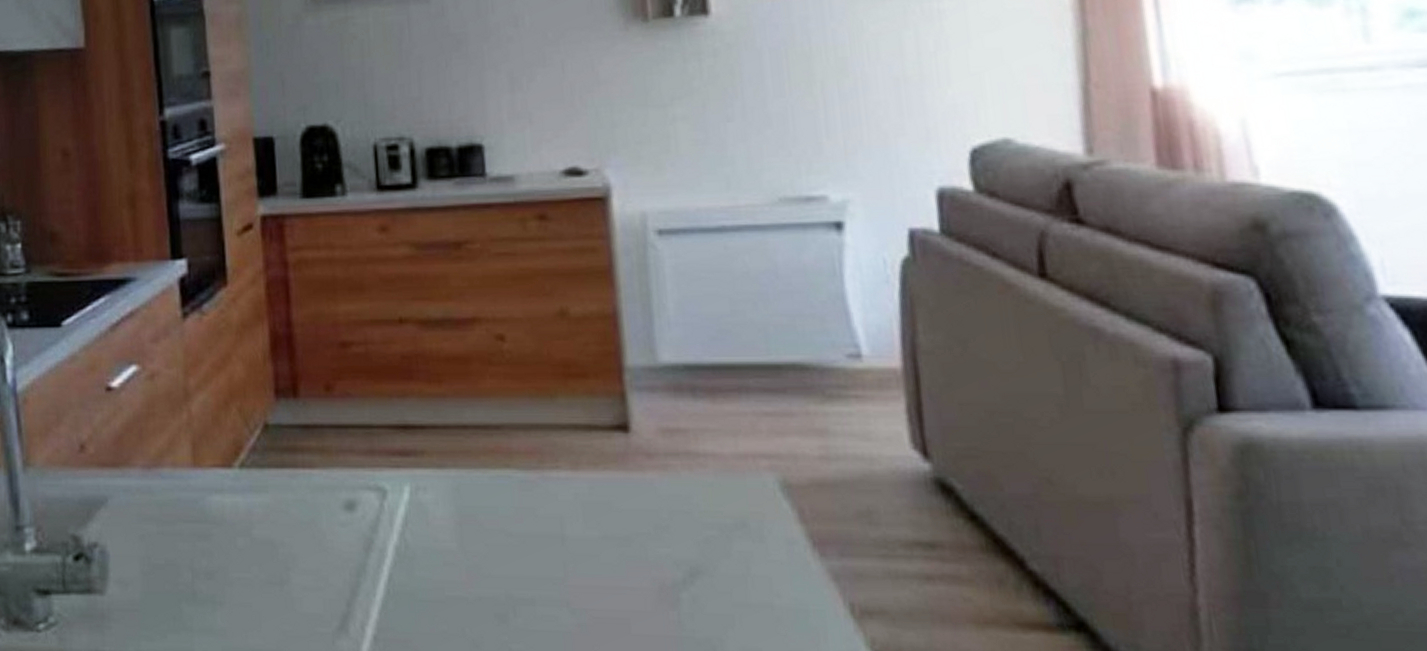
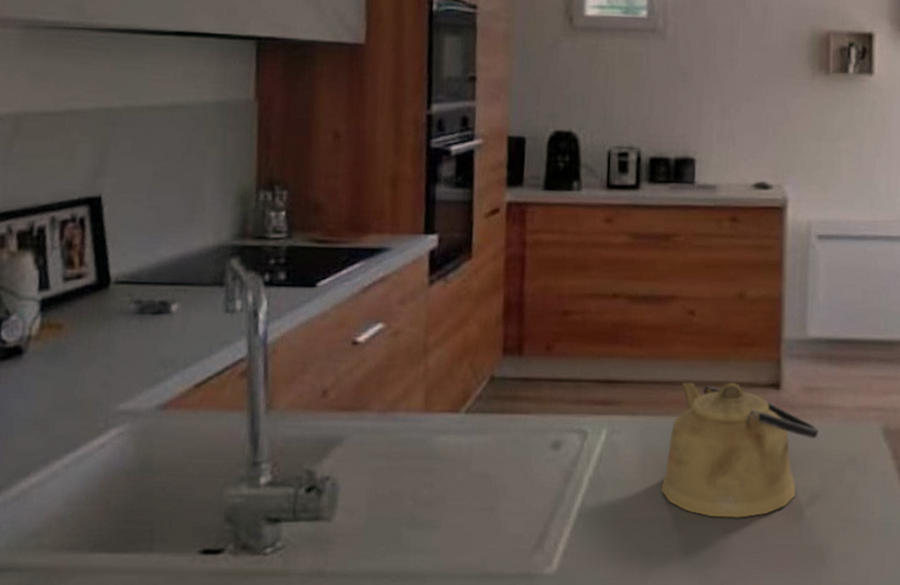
kettle: none [486,424,689,600] -> present [661,382,819,518]

